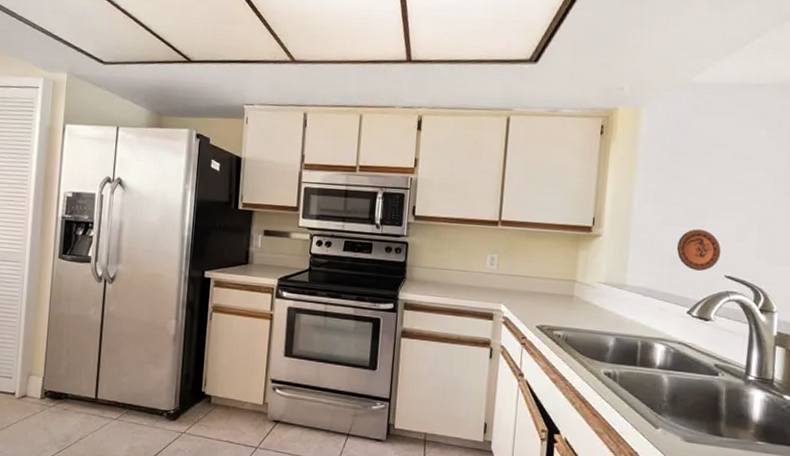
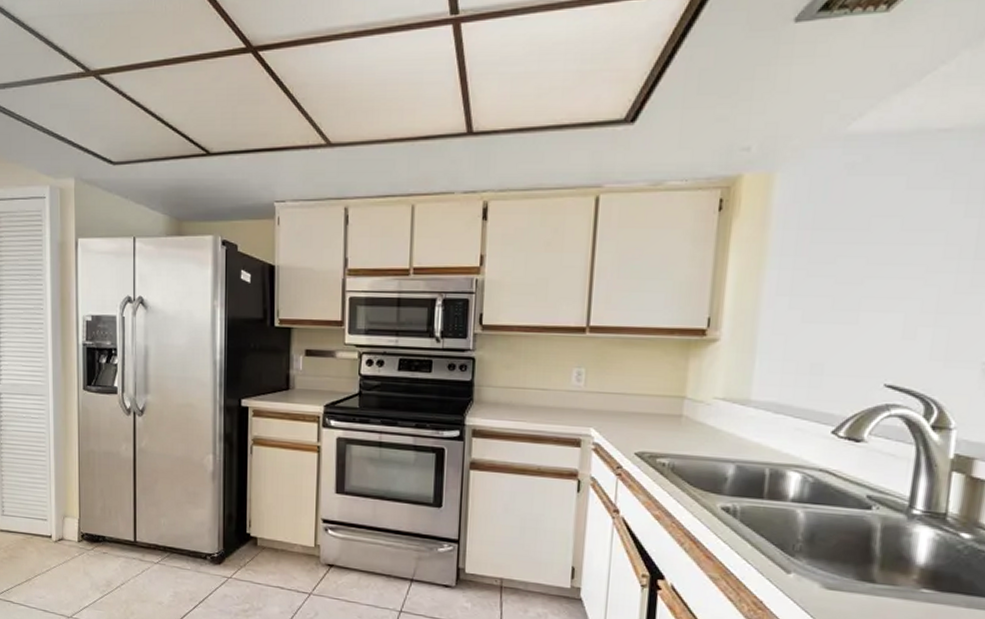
decorative plate: present [676,229,721,271] -> none [819,326,881,379]

